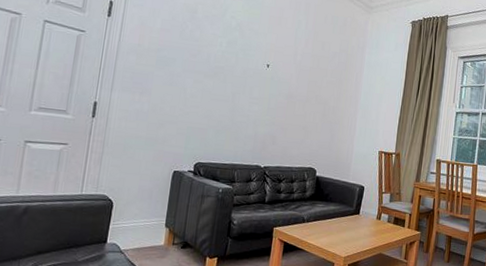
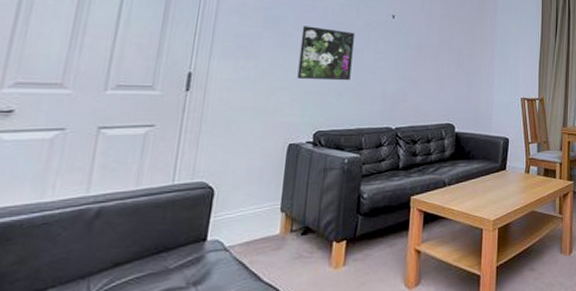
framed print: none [182,68,234,121] -> present [297,26,356,81]

